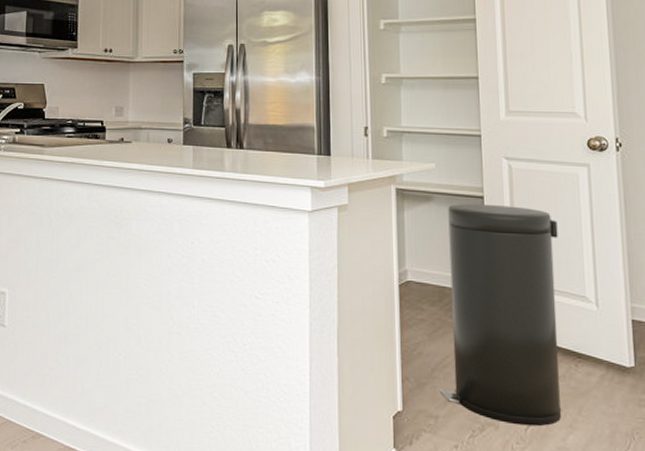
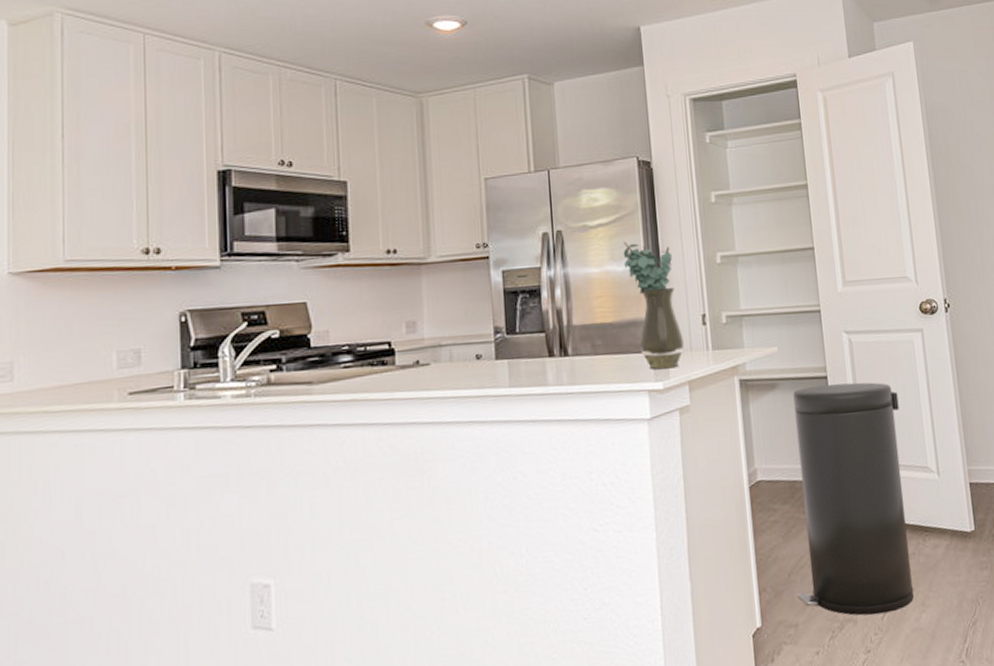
vase: none [296,57,346,171] -> present [623,241,684,370]

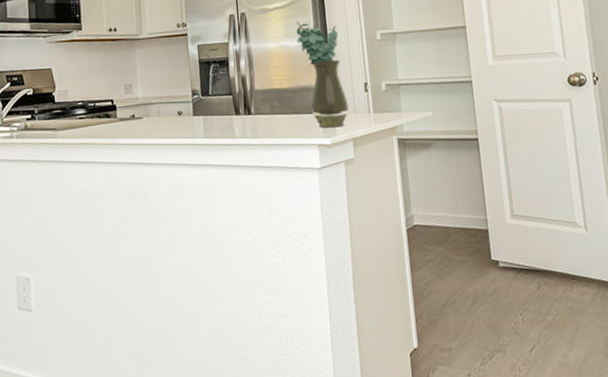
pedal bin: present [793,382,914,615] -> none [446,145,561,347]

